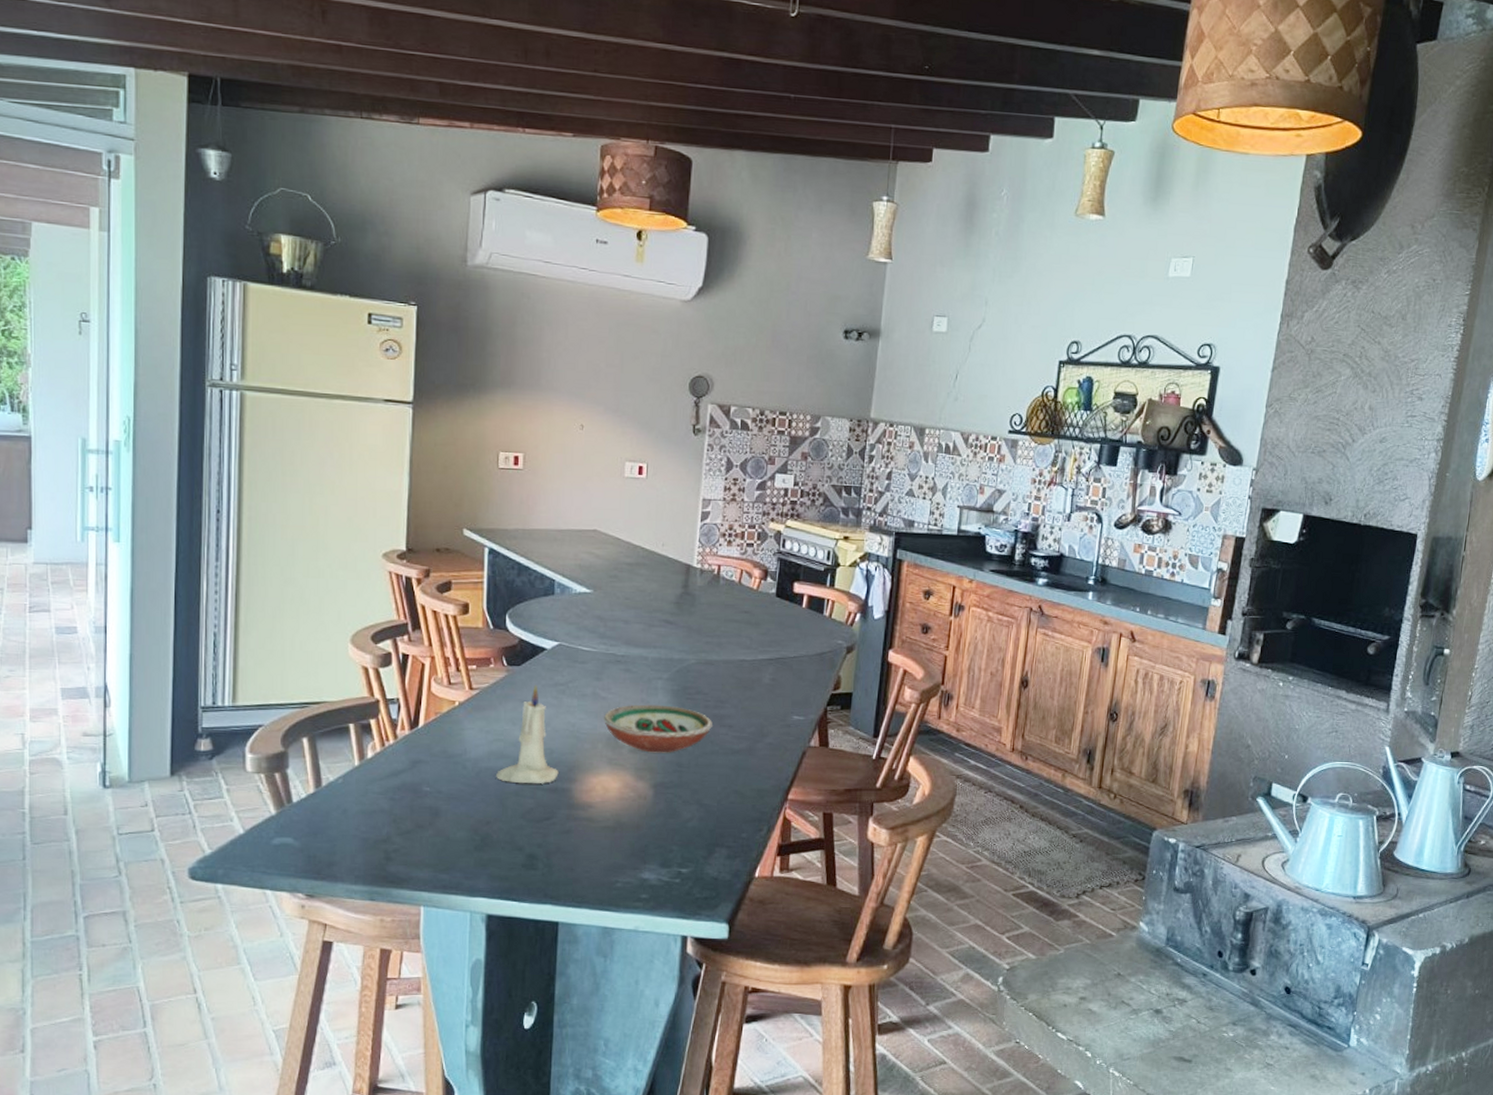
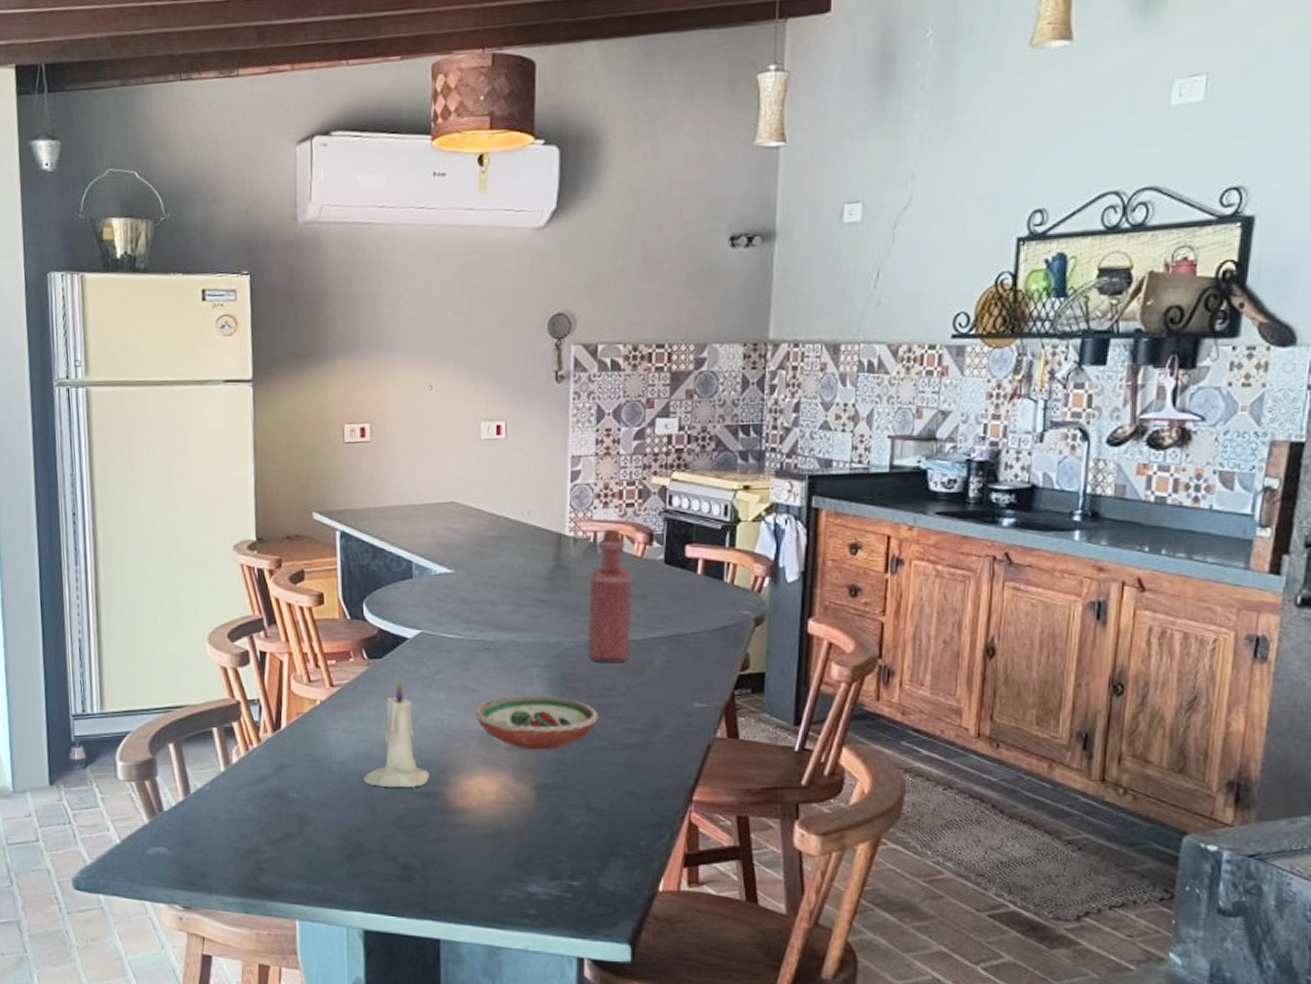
bottle: none [707,564,748,679] -> present [588,529,632,662]

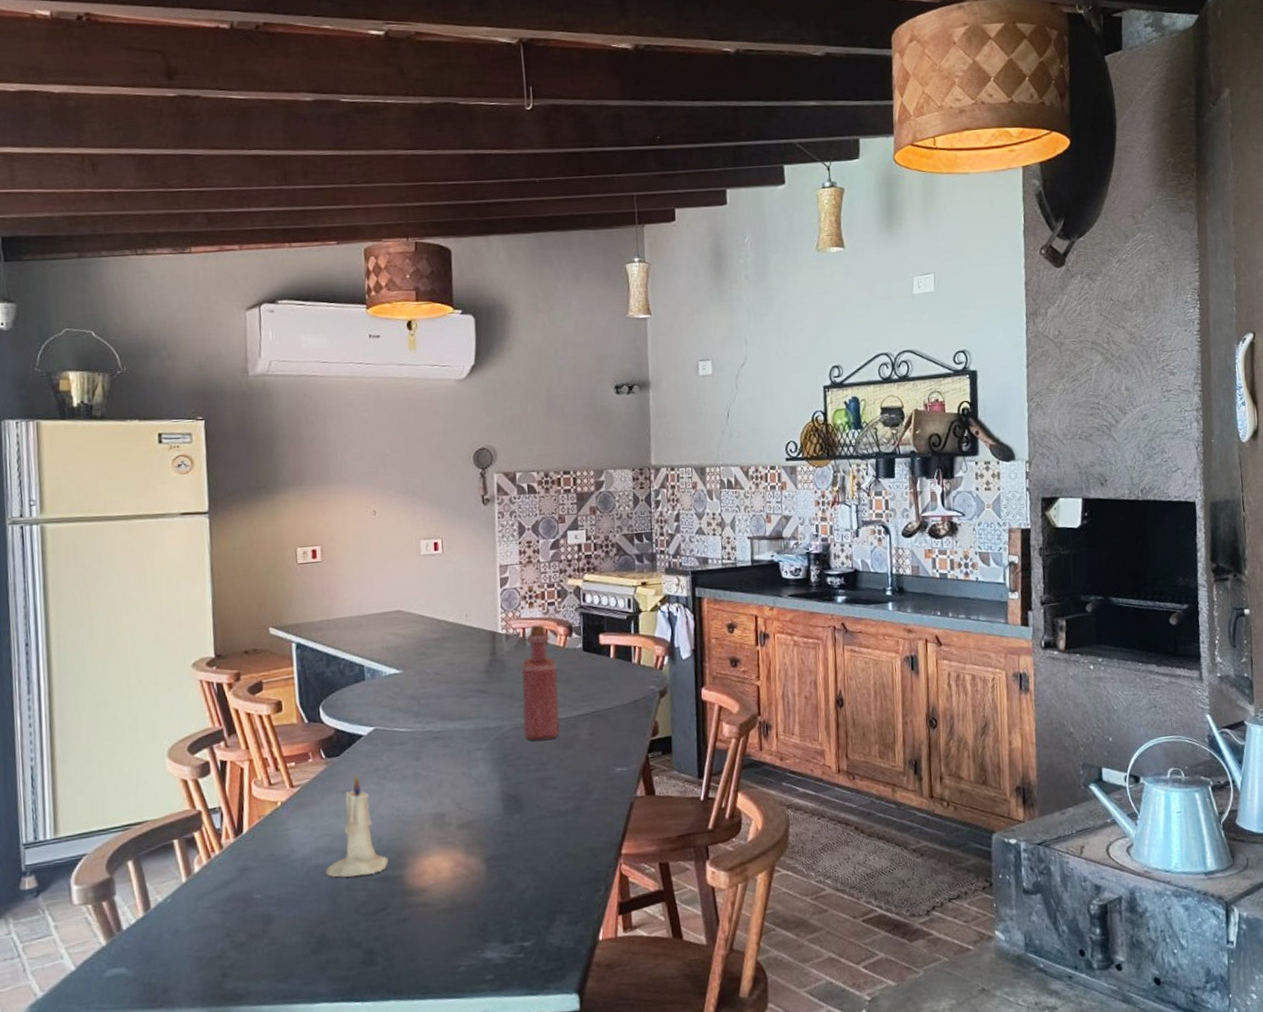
decorative bowl: present [474,695,600,750] -> none [426,775,538,826]

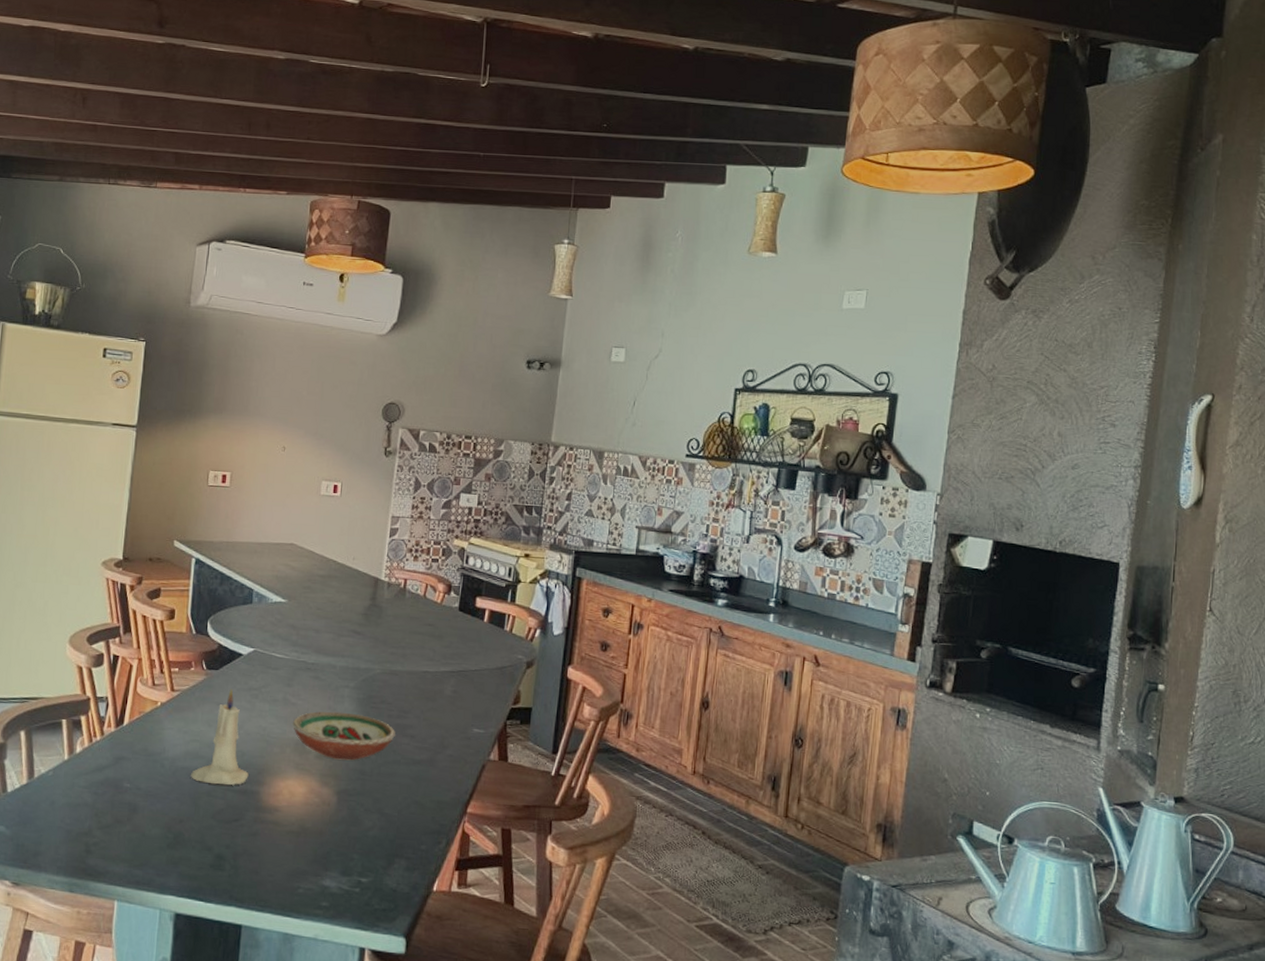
decorative bowl: none [426,775,538,826] -> present [292,711,396,761]
bottle: present [521,624,560,740] -> none [391,578,431,690]

